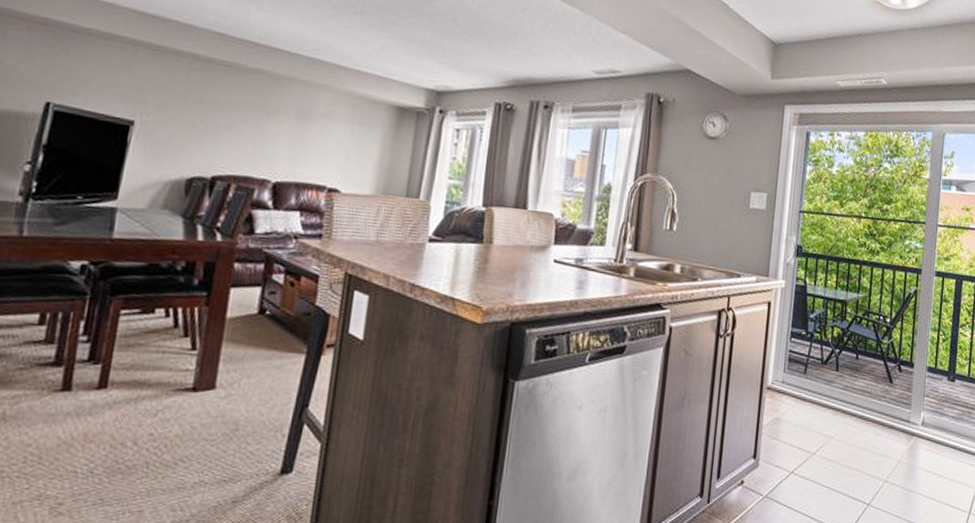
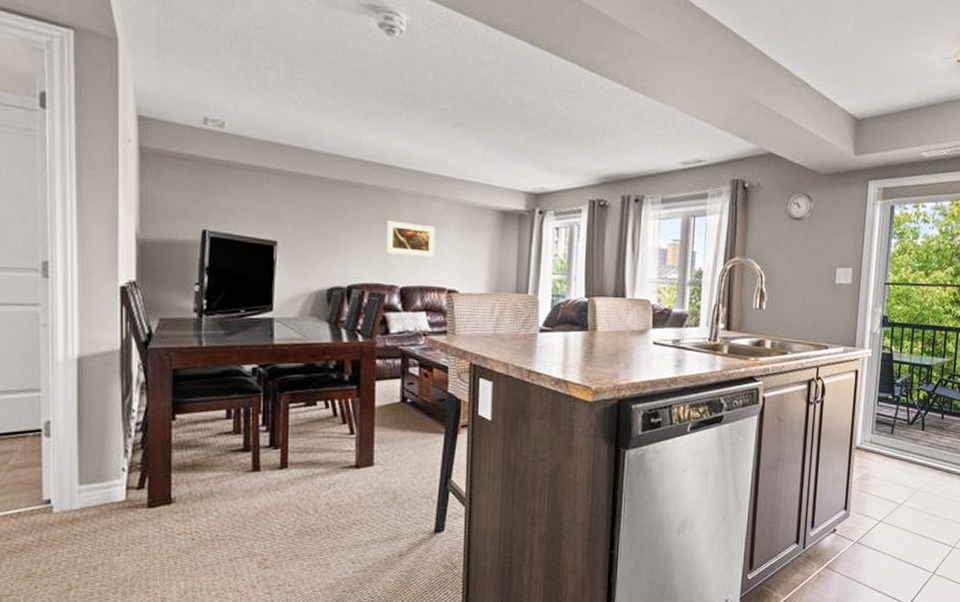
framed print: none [261,107,322,152] -> present [385,220,435,258]

